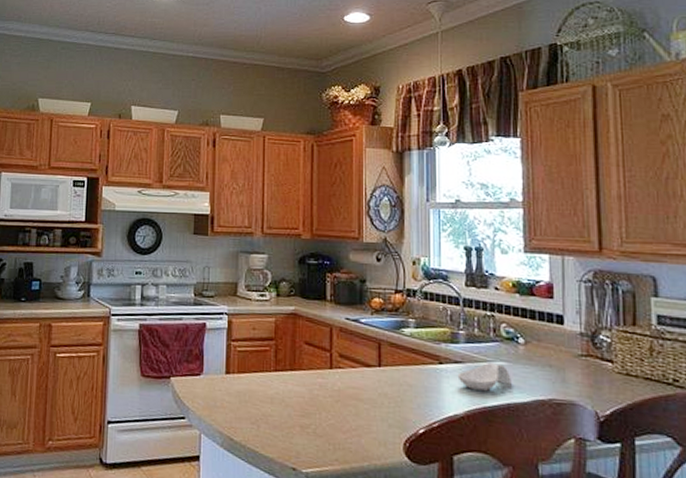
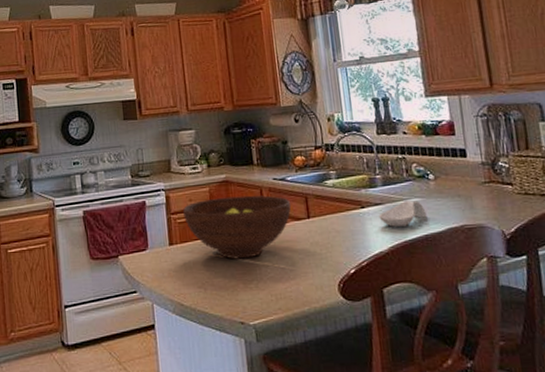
fruit bowl: none [244,330,362,400] -> present [182,195,292,259]

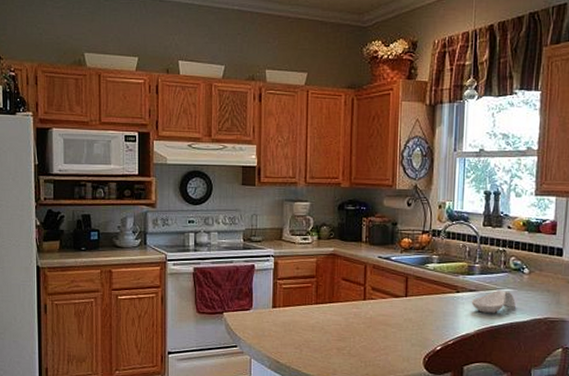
fruit bowl: present [182,195,292,259] -> none [288,269,392,327]

